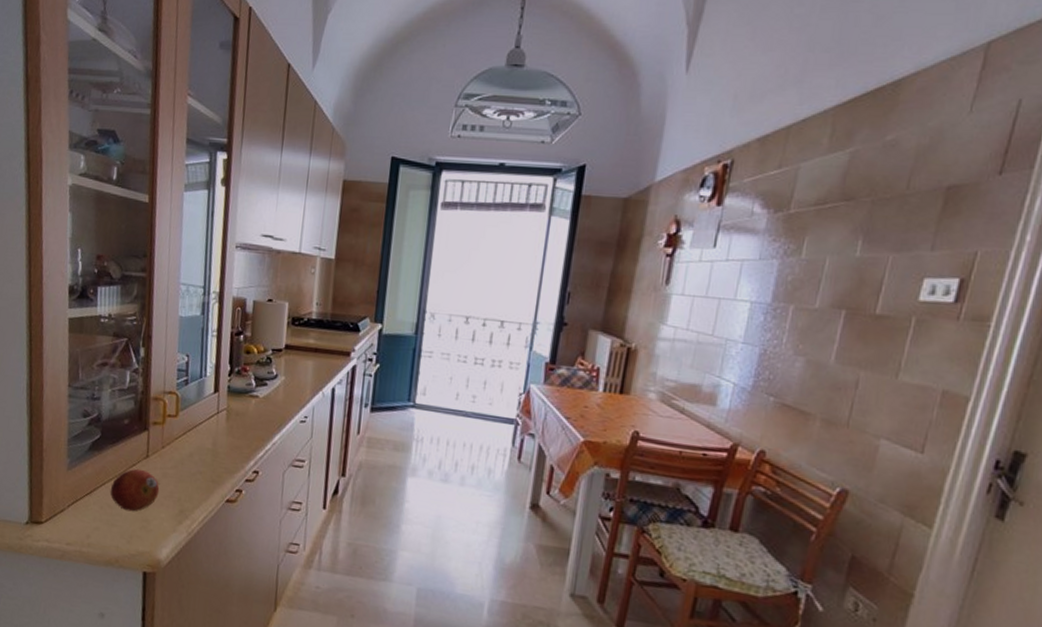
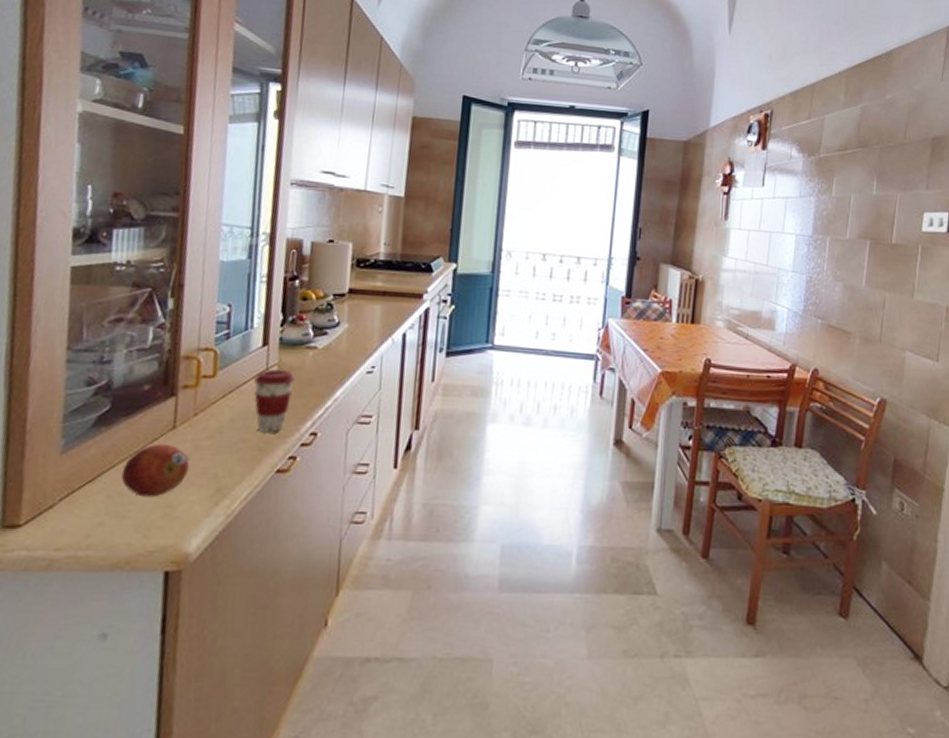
coffee cup: none [207,413,241,468] -> present [253,369,296,433]

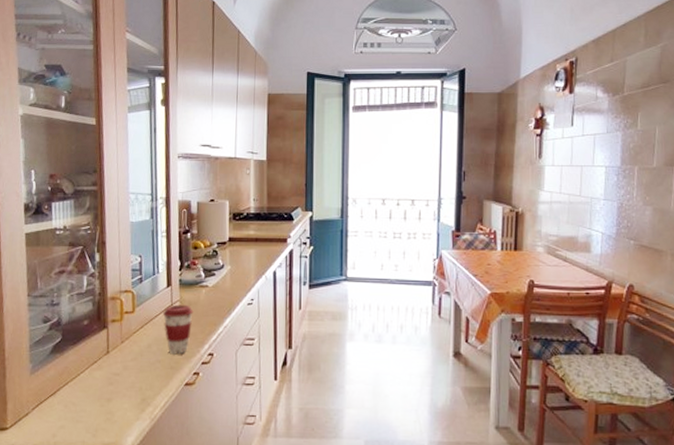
fruit: present [120,443,190,498] -> none [73,365,121,406]

